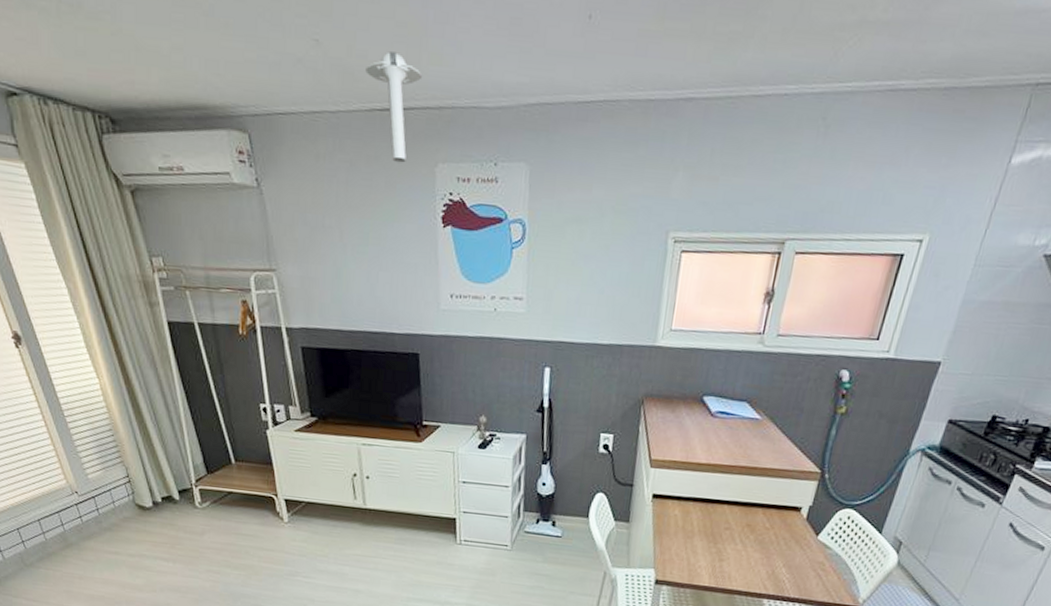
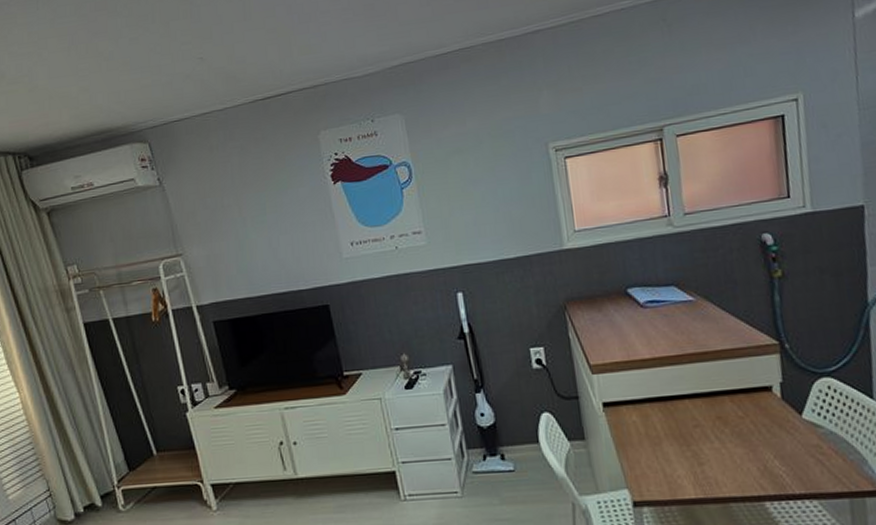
ceiling light: present [365,51,423,163] -> none [245,52,296,139]

